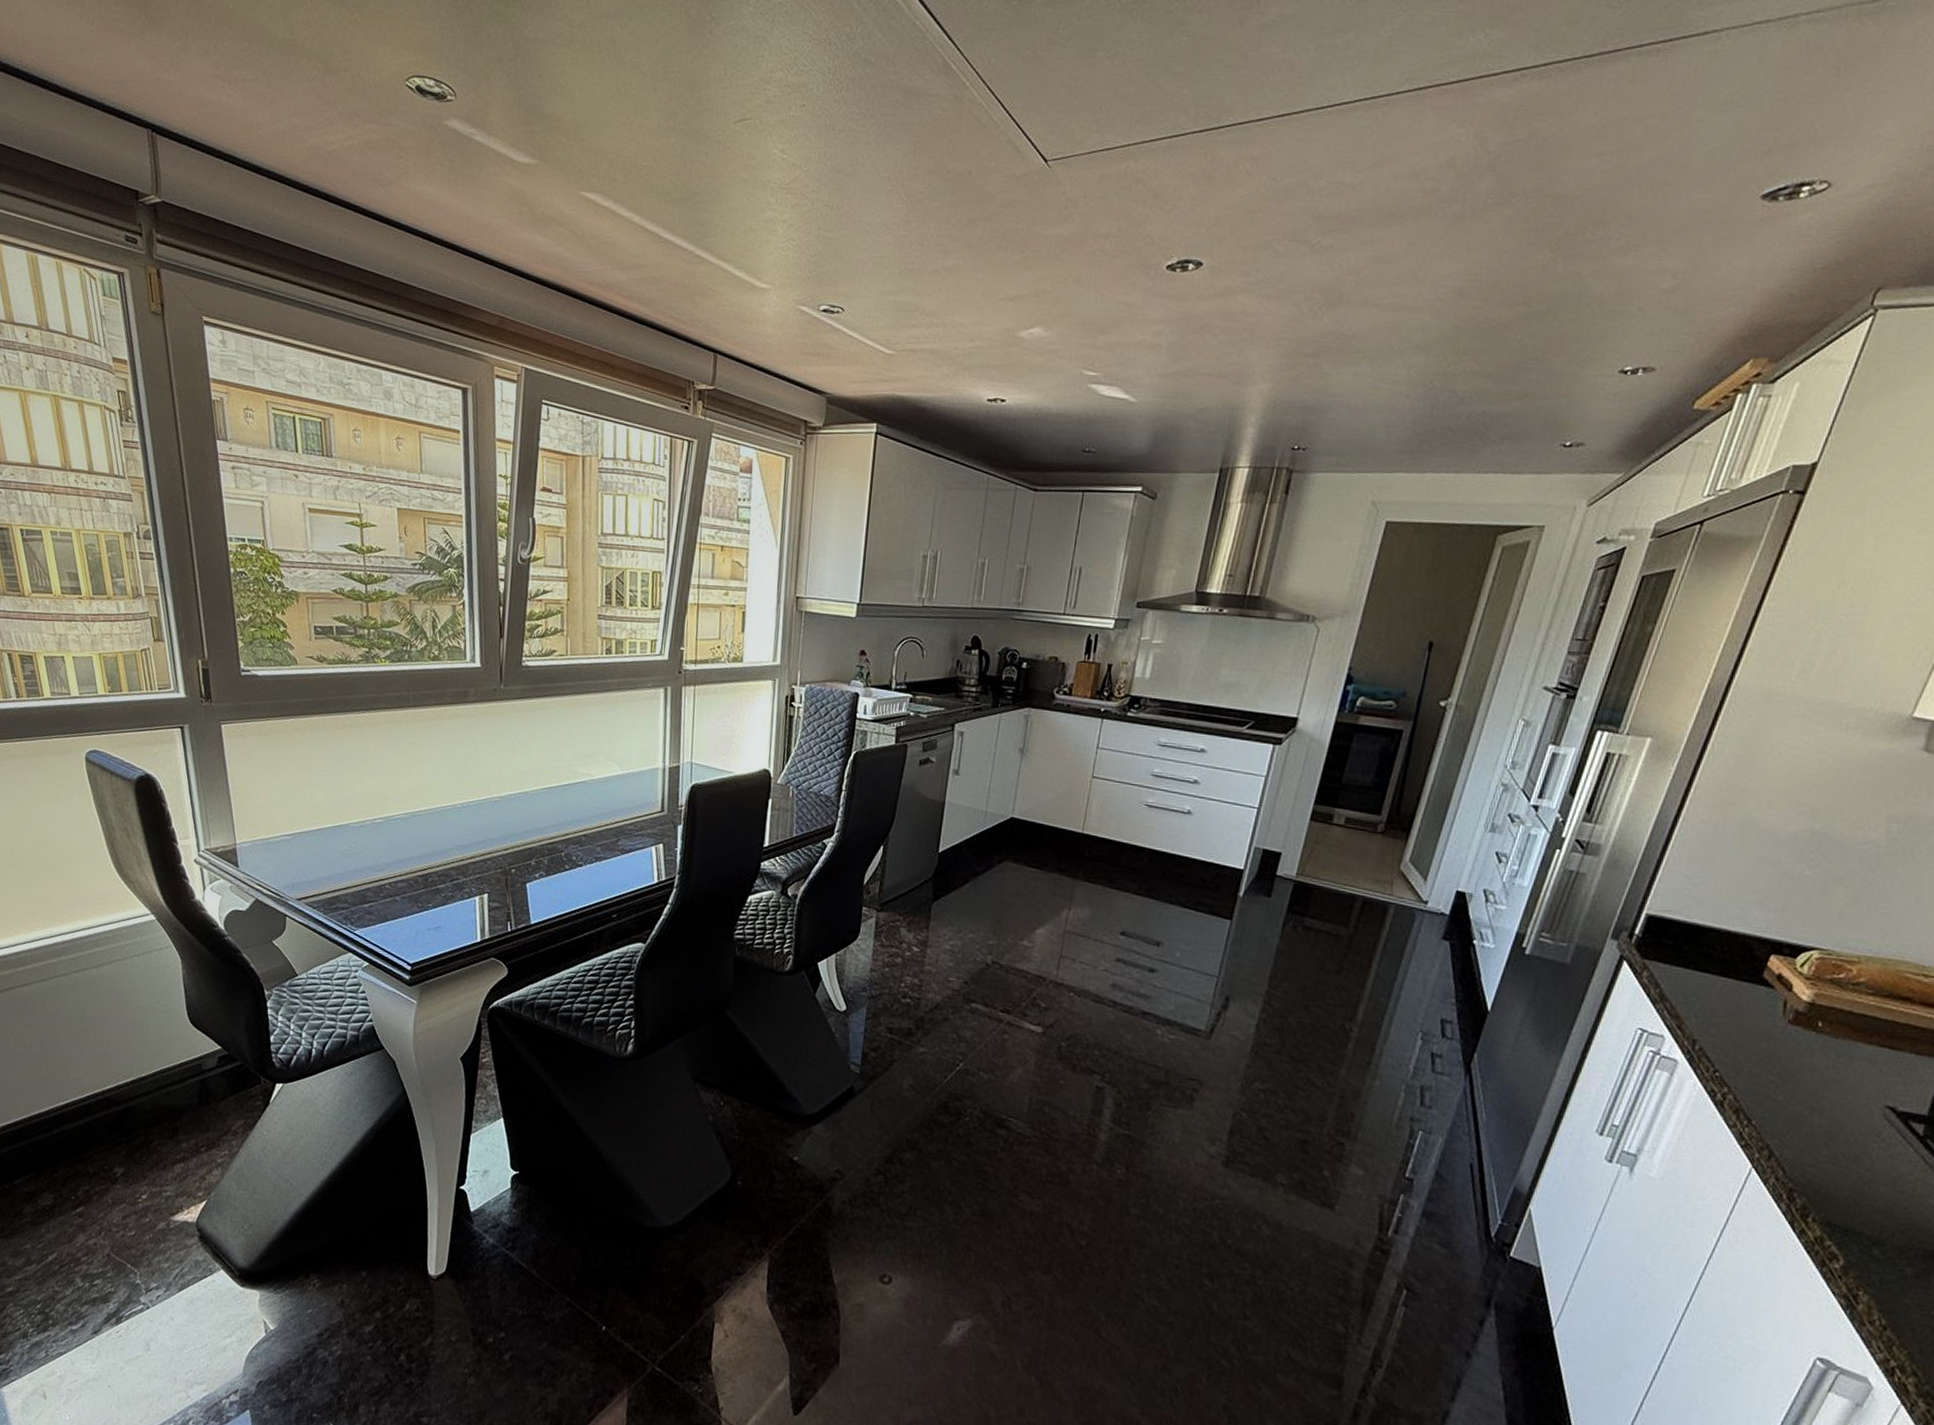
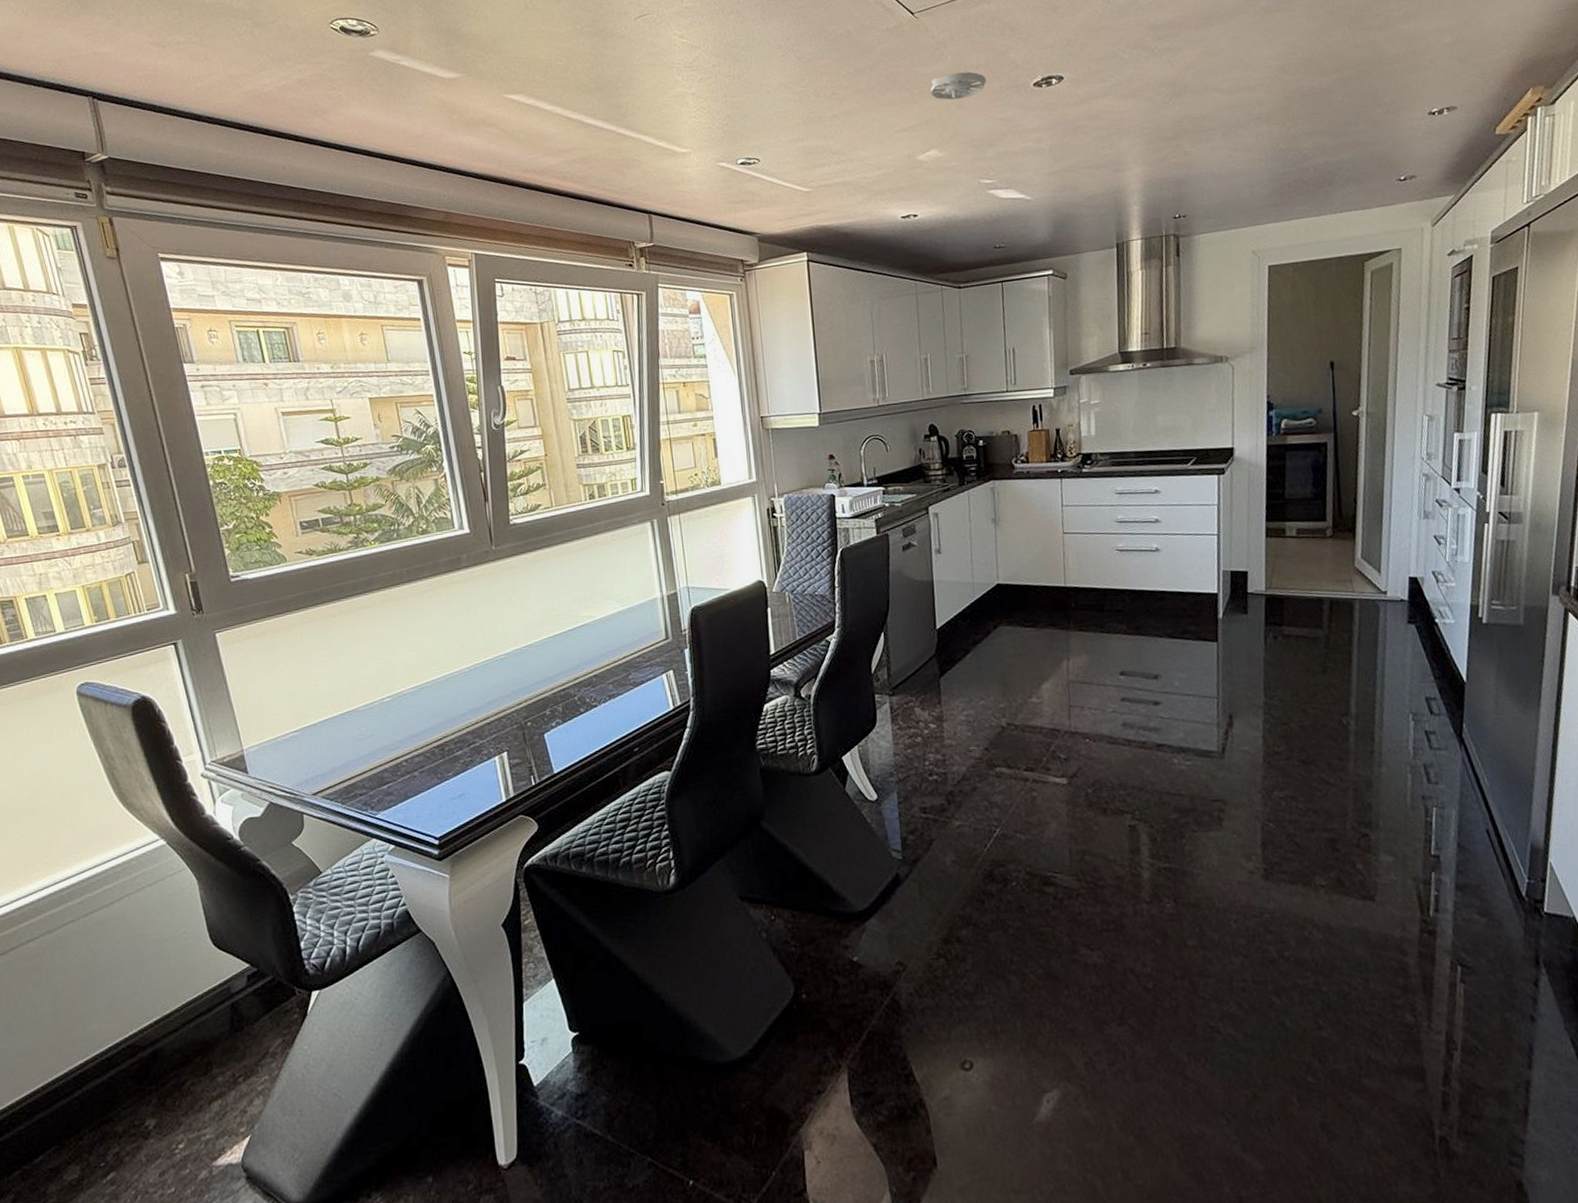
smoke detector: none [1048,240,1114,272] -> present [930,71,986,100]

